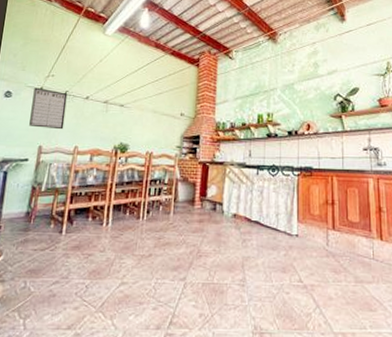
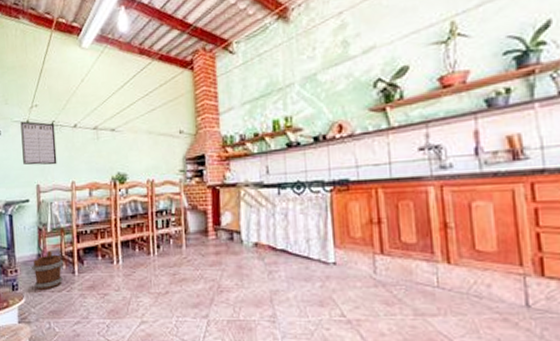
bucket: none [16,209,53,249] -> present [32,250,64,291]

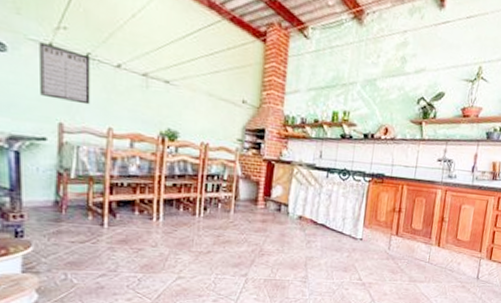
bucket: present [32,250,64,291] -> none [45,198,91,240]

